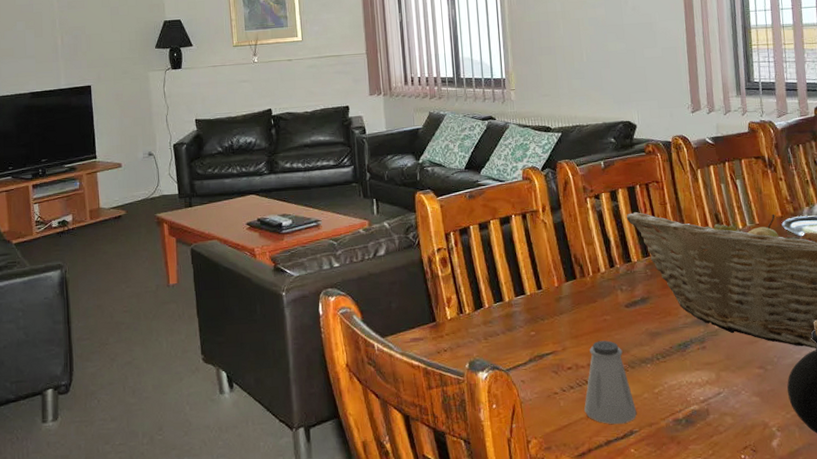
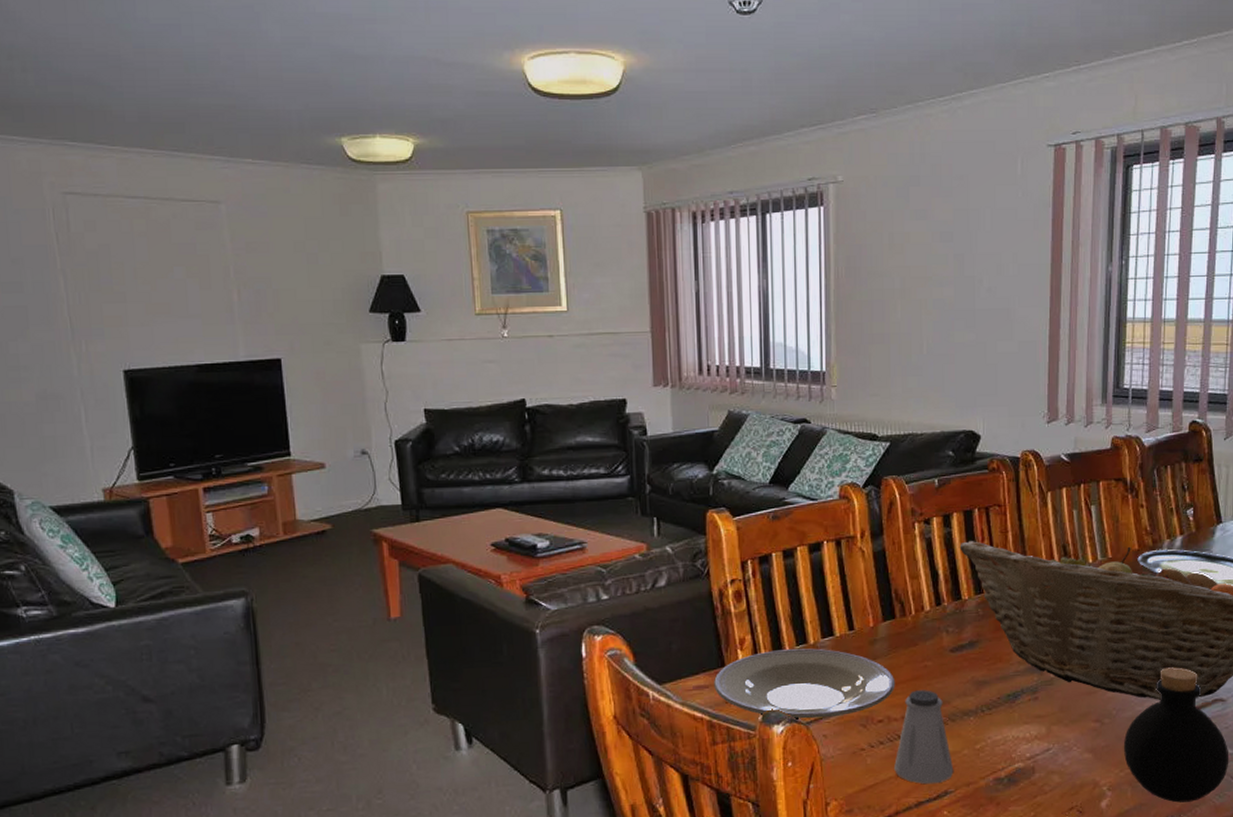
plate: none [427,305,581,367] -> present [714,648,896,719]

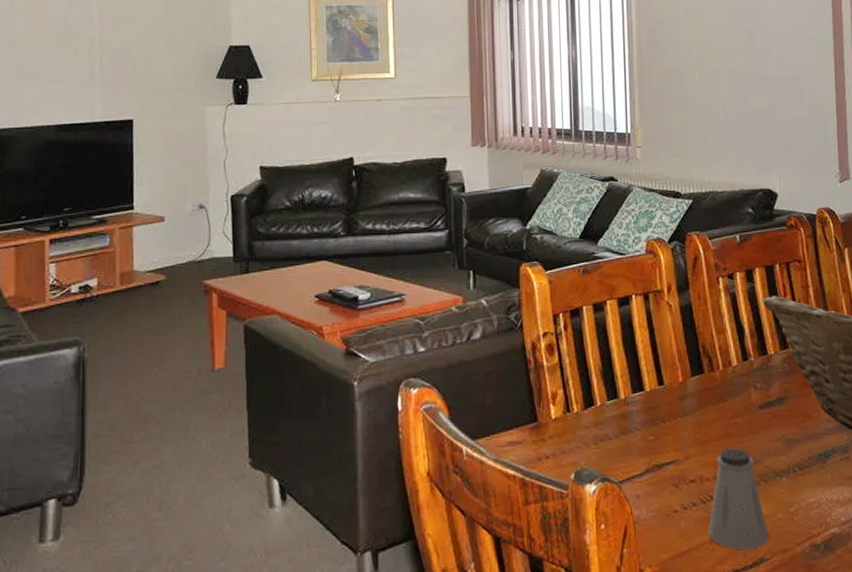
plate: present [714,648,896,719] -> none [527,403,707,478]

